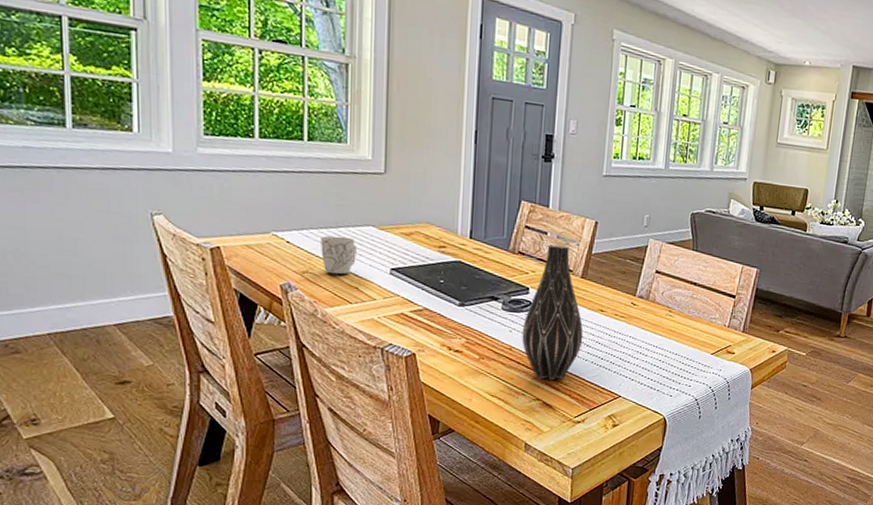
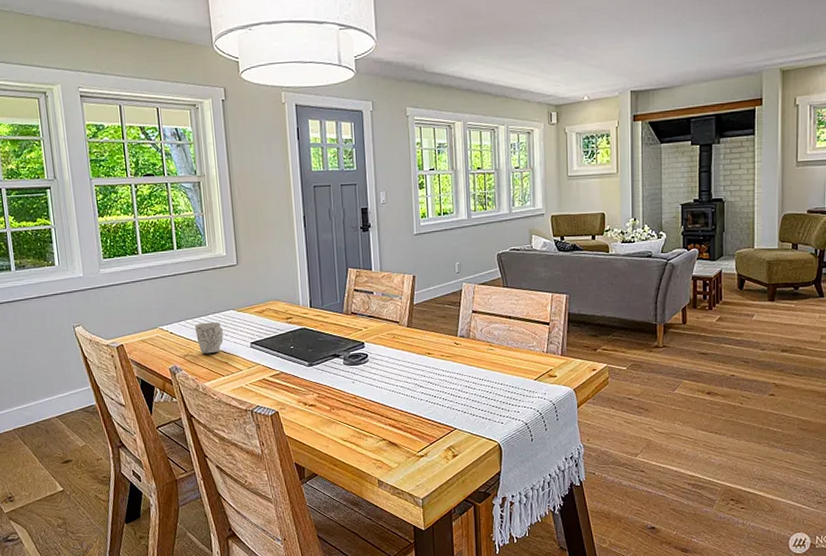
vase: present [522,244,584,379] -> none [363,301,416,421]

